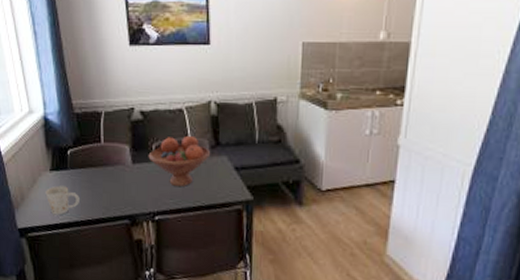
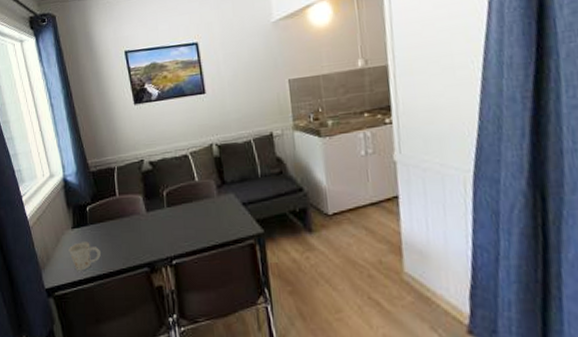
fruit bowl: present [148,135,210,186] -> none [160,178,217,228]

